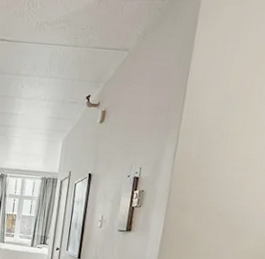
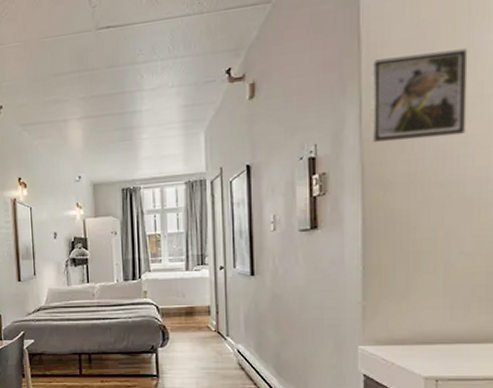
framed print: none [180,113,255,181] -> present [372,48,468,142]

